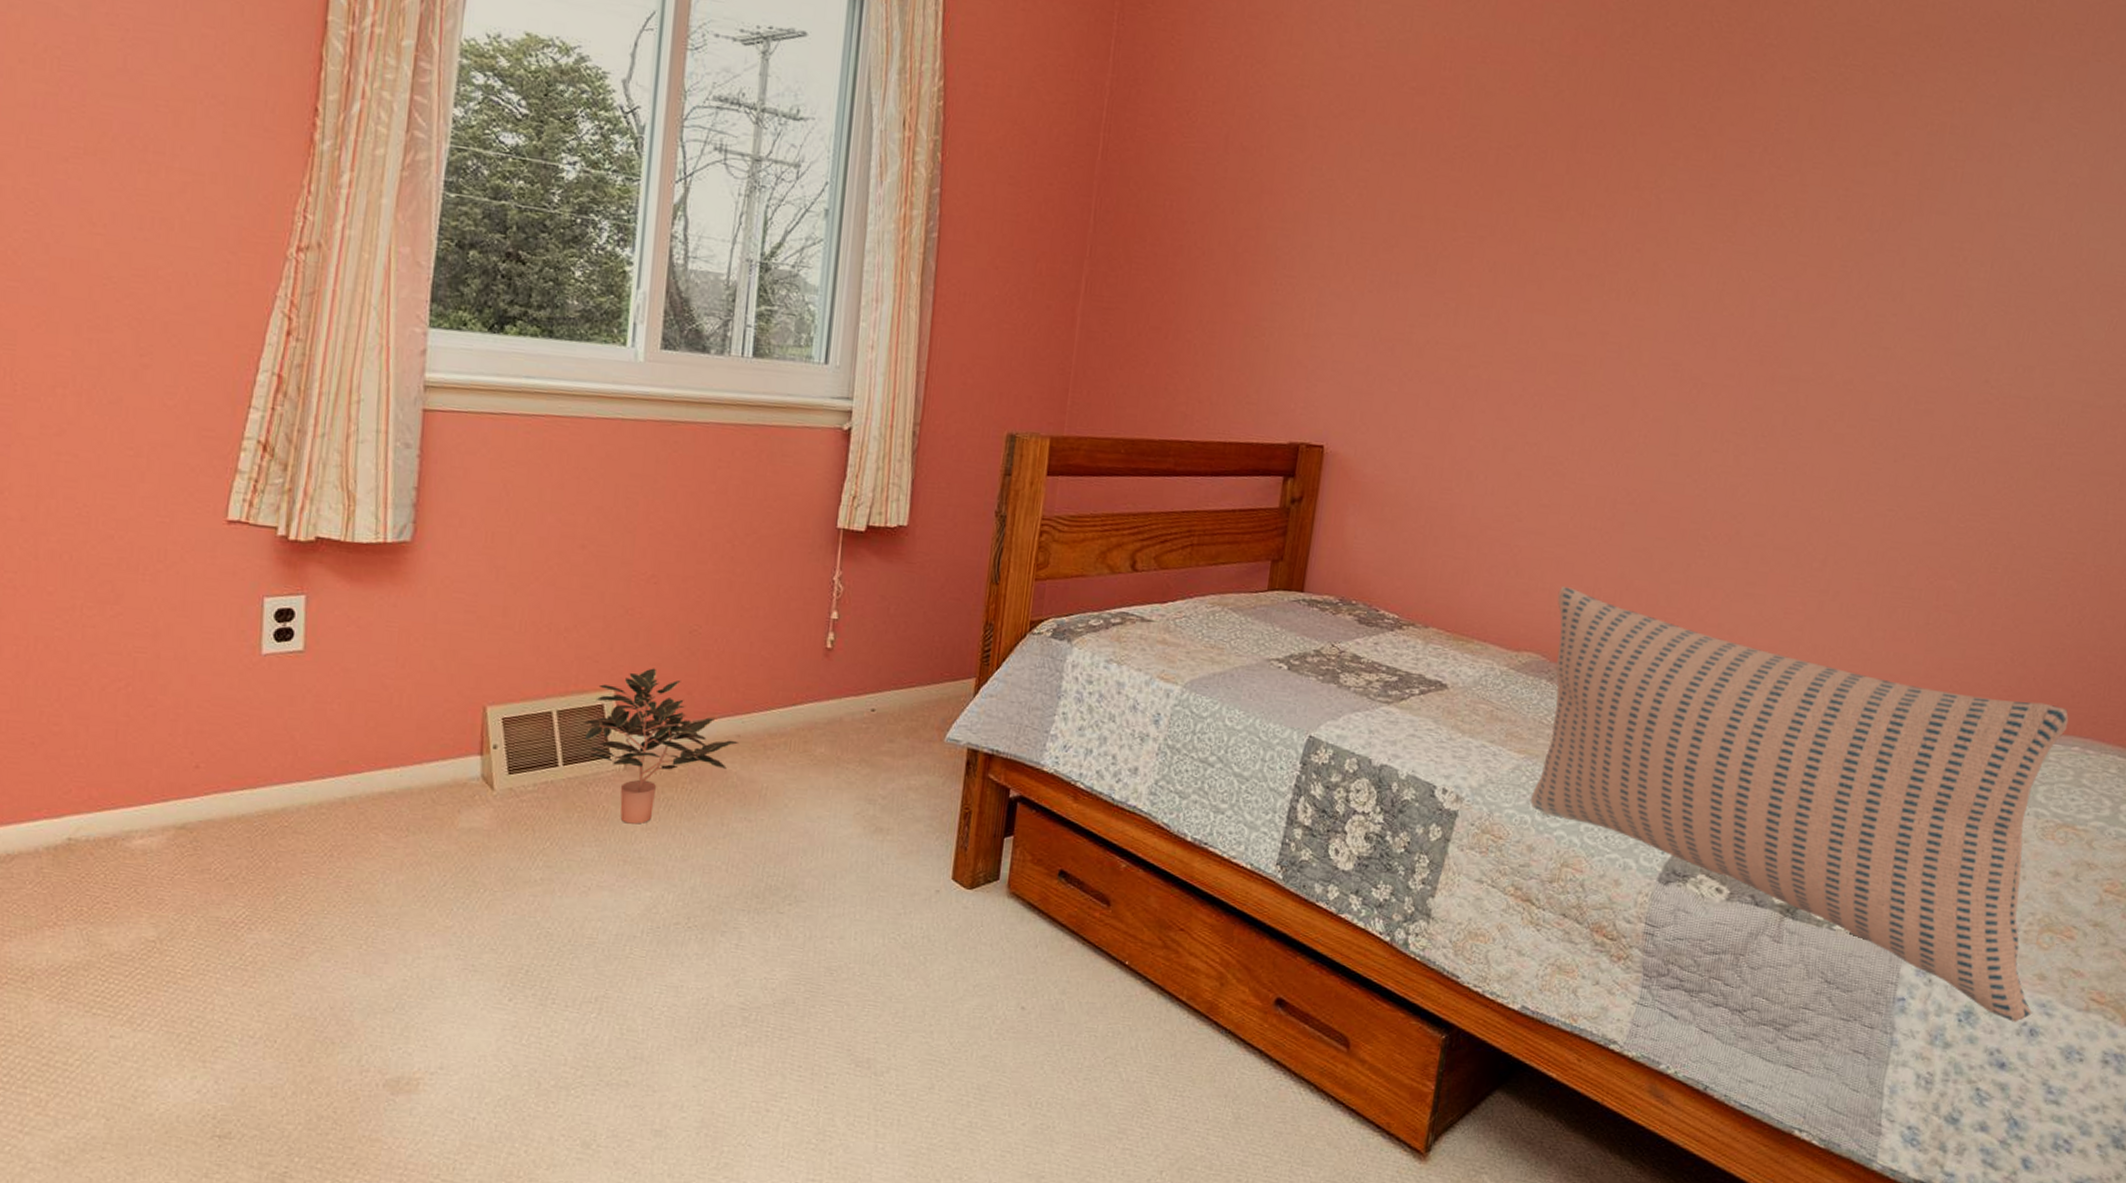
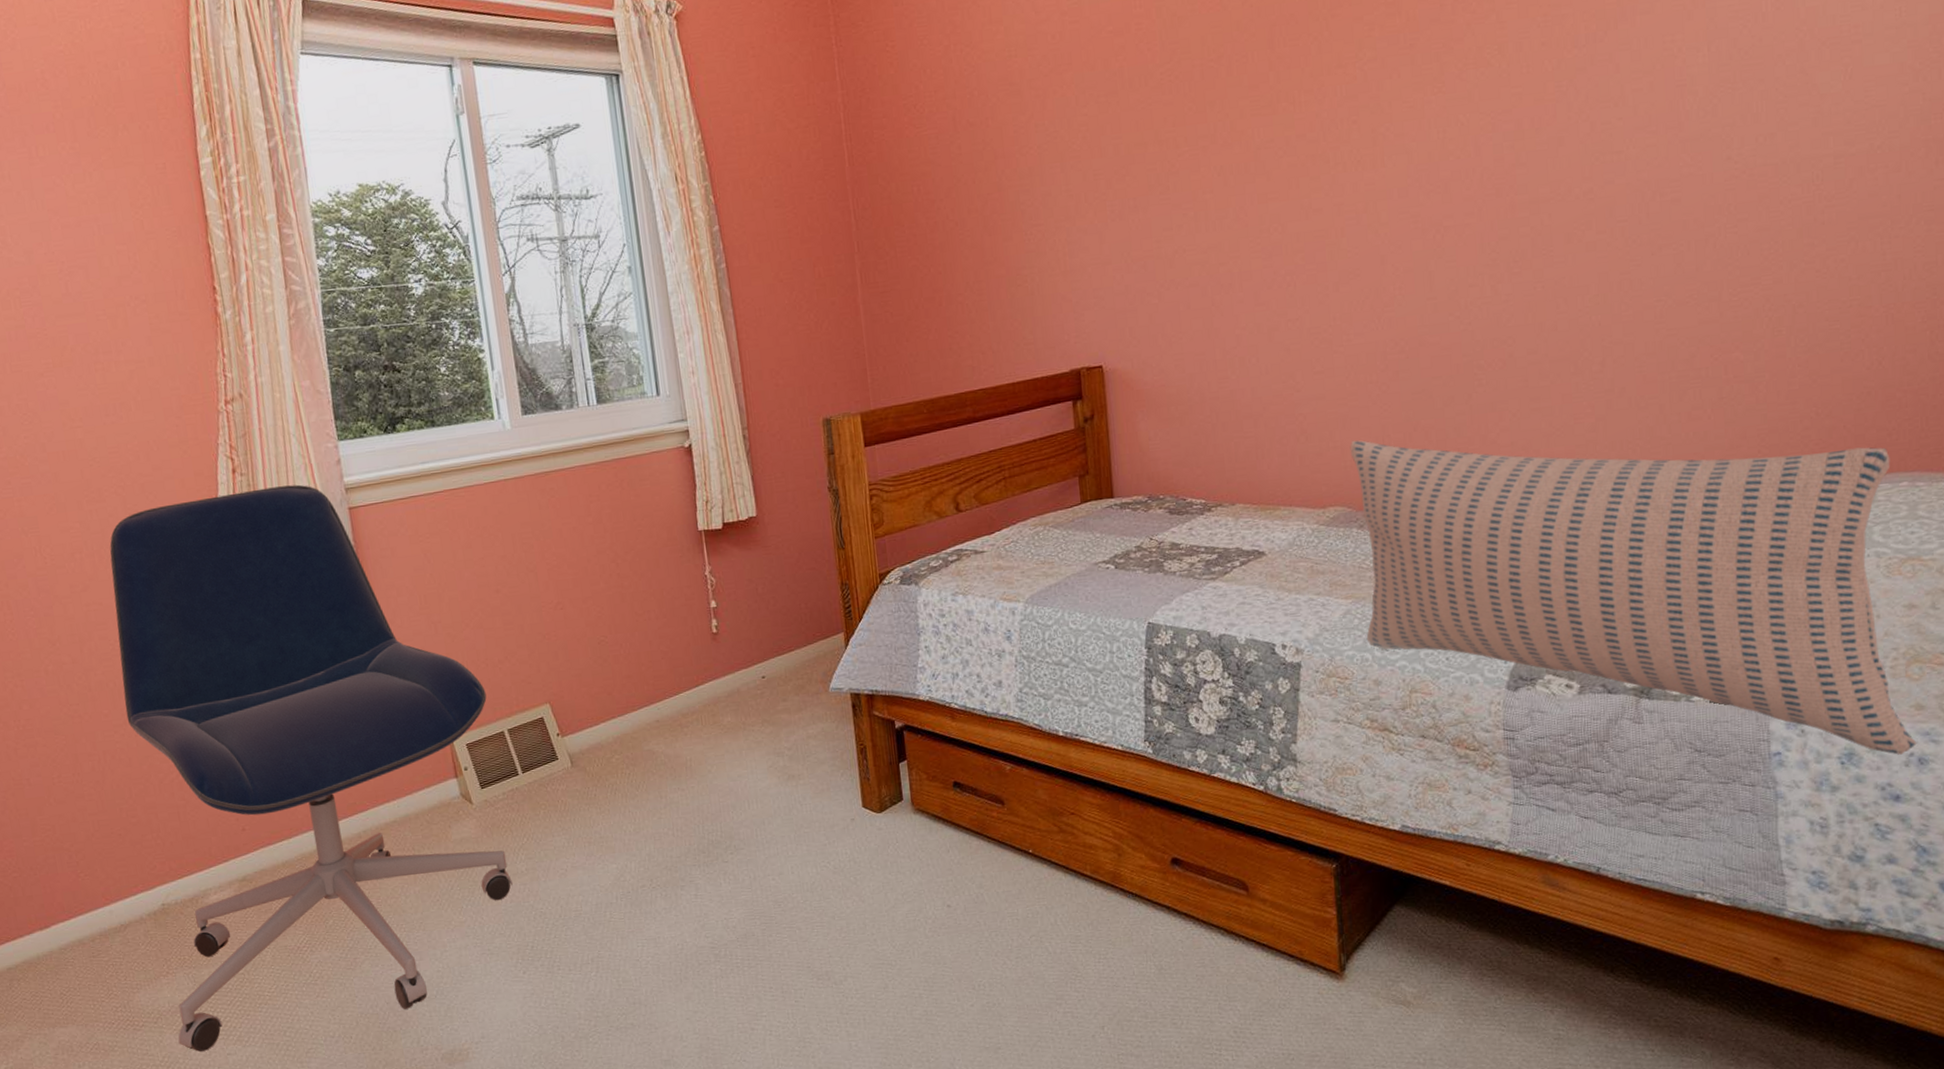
office chair: none [48,354,541,1028] -> present [110,484,513,1052]
potted plant: present [584,668,738,825] -> none [531,679,659,811]

